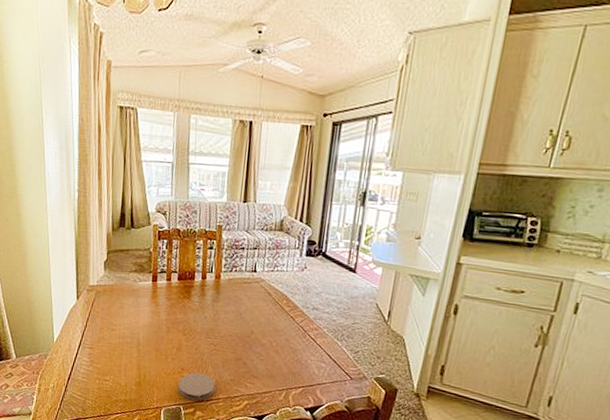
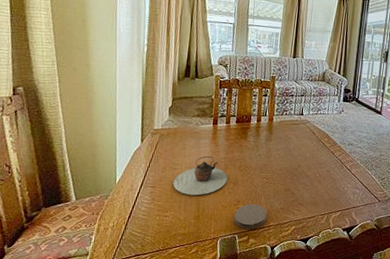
teapot: none [111,316,170,360] -> present [172,155,228,196]

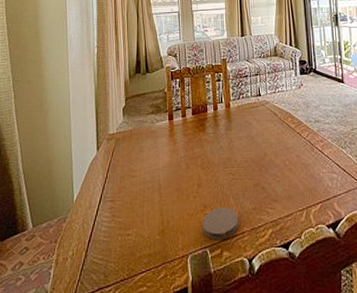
teapot: present [172,155,228,196] -> none [132,156,190,206]

